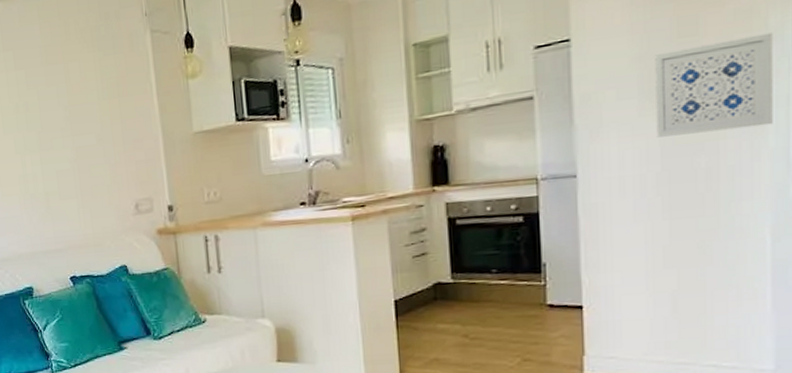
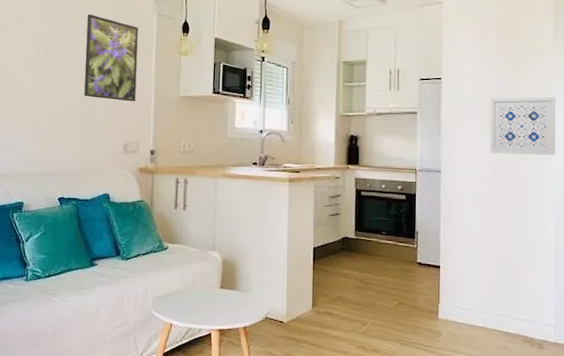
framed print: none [66,48,140,153] -> present [84,14,139,102]

